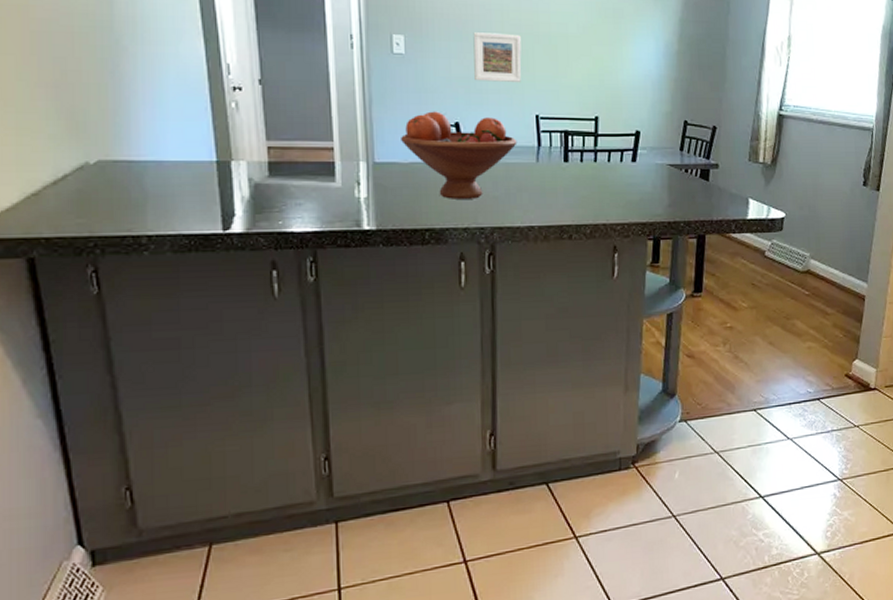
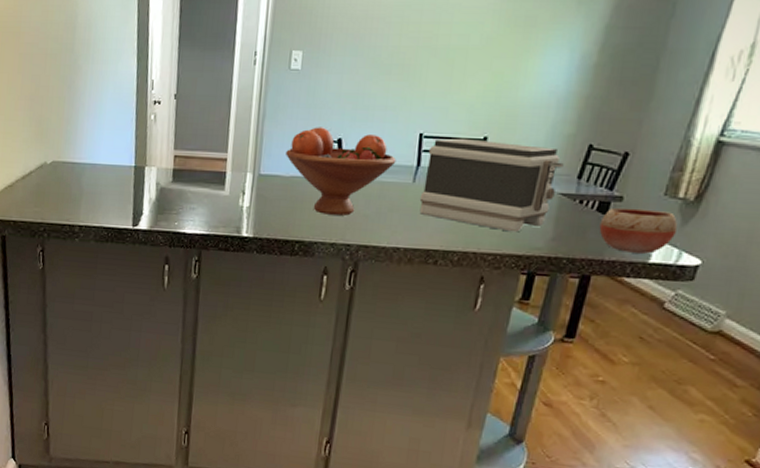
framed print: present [473,32,522,82] -> none [363,47,417,98]
toaster: none [545,118,667,202] -> present [419,138,564,232]
bowl: none [704,173,763,212] -> present [599,207,677,254]

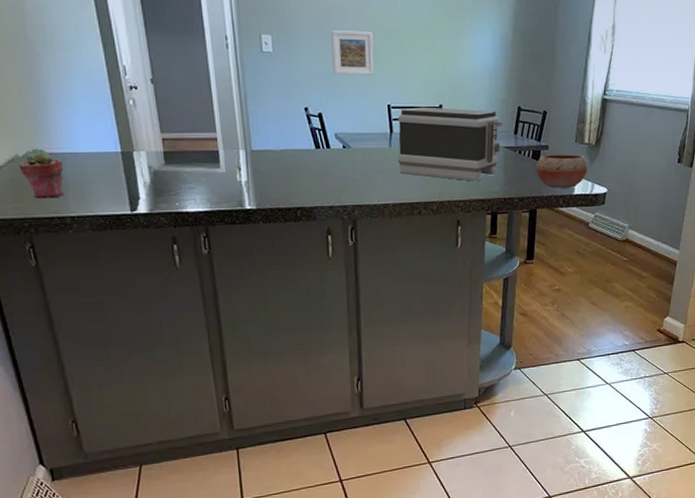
potted succulent: none [45,156,82,206] -> present [19,148,64,199]
fruit bowl: present [286,127,397,216] -> none [273,103,373,181]
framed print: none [363,47,417,98] -> present [331,30,374,75]

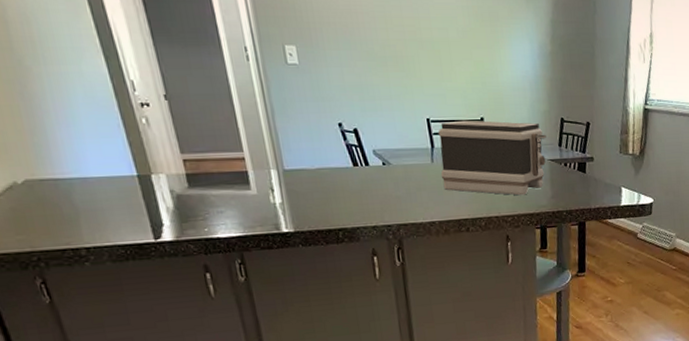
potted succulent: present [19,148,64,199] -> none [19,173,75,230]
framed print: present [331,30,374,75] -> none [360,40,410,88]
bowl: present [536,154,587,188] -> none [582,165,633,200]

